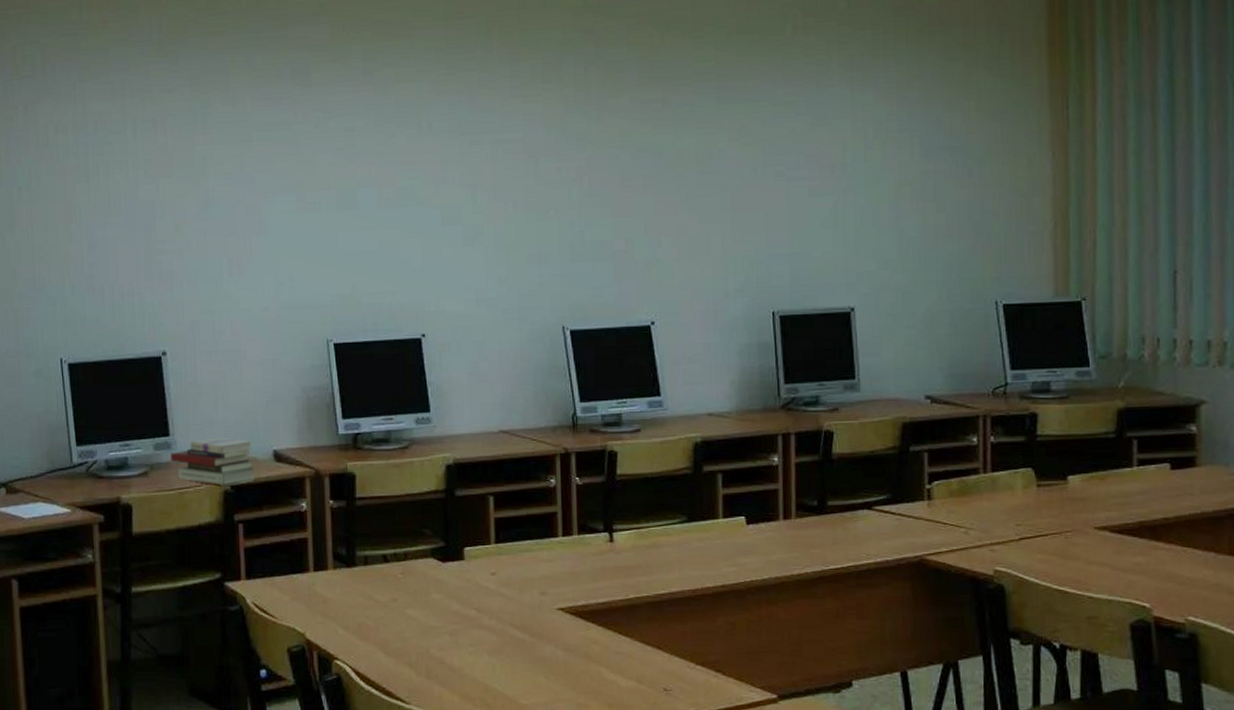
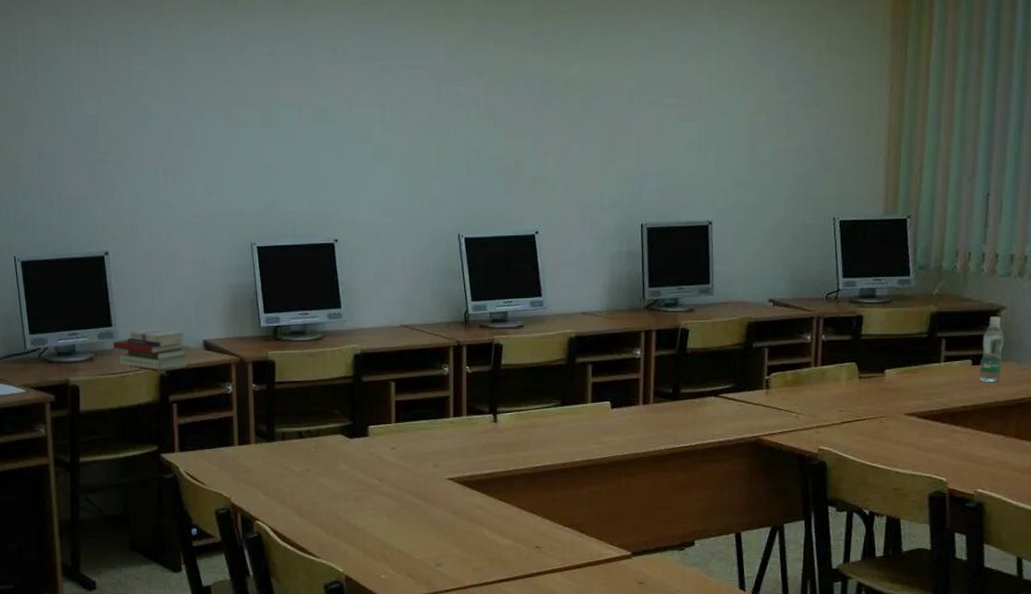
bottle: none [1180,412,1208,490] -> present [979,316,1005,383]

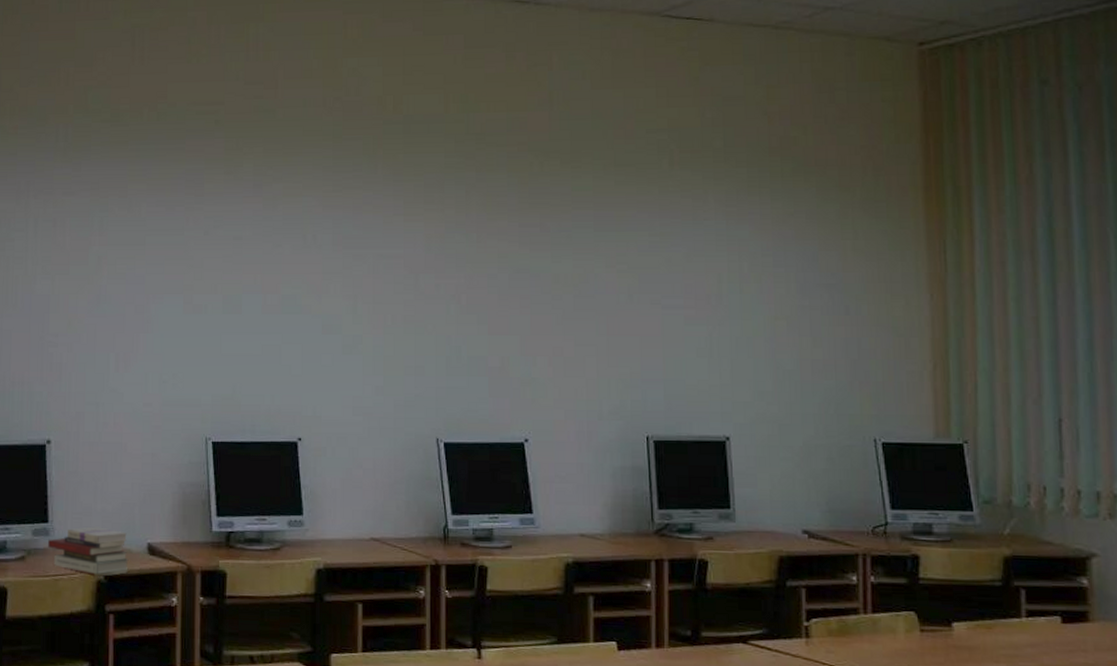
bottle: present [979,316,1005,383] -> none [1071,565,1101,647]

